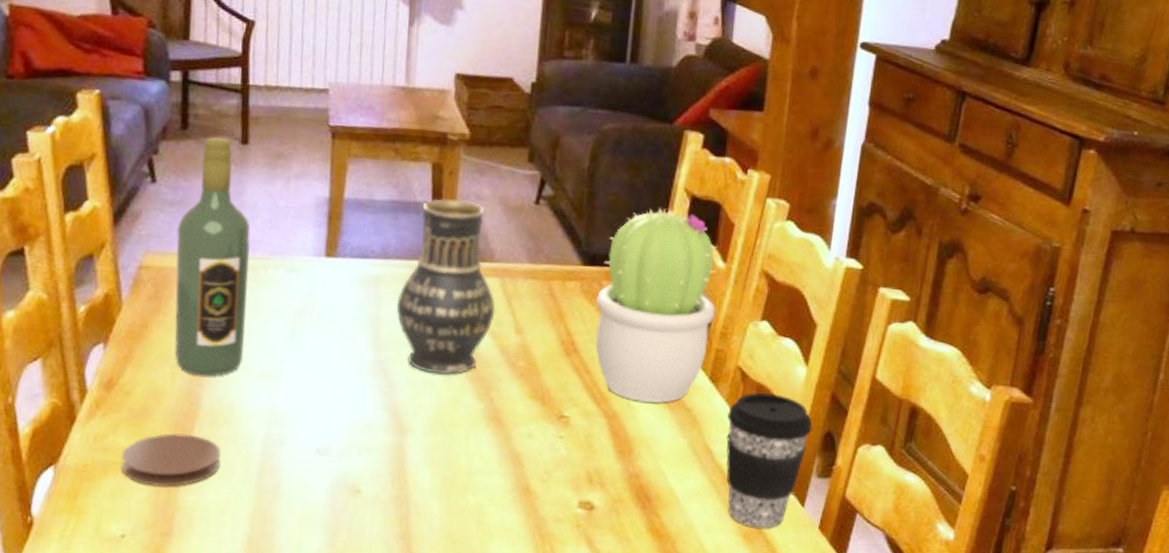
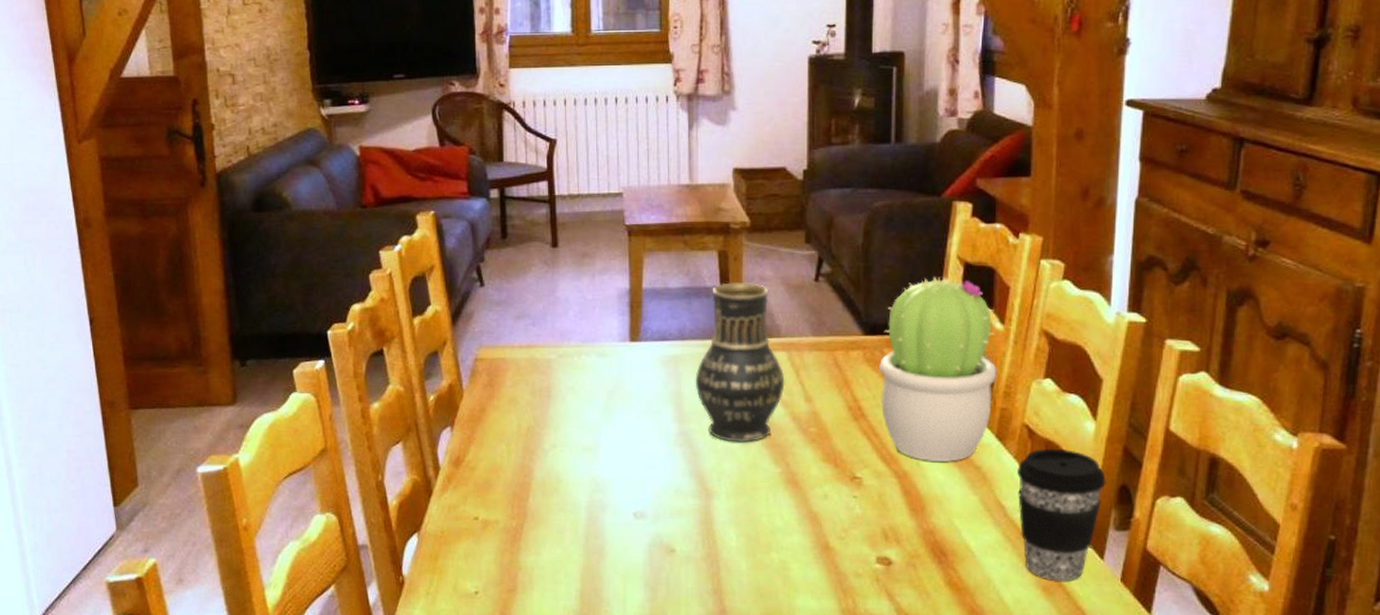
coaster: present [121,433,221,487] -> none [471,503,552,549]
wine bottle: present [174,137,251,377] -> none [504,244,565,452]

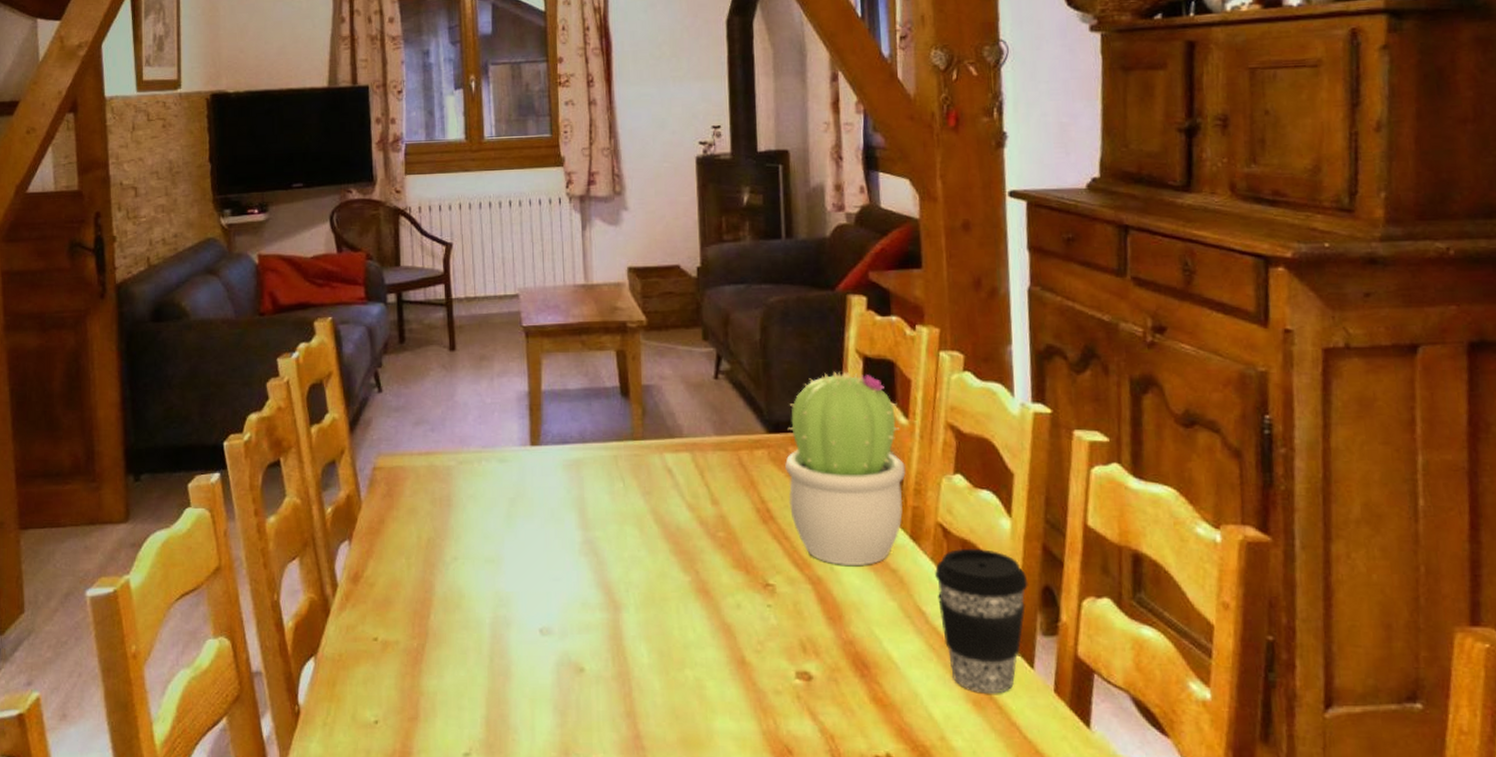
vase: present [695,282,785,443] -> none [598,382,690,550]

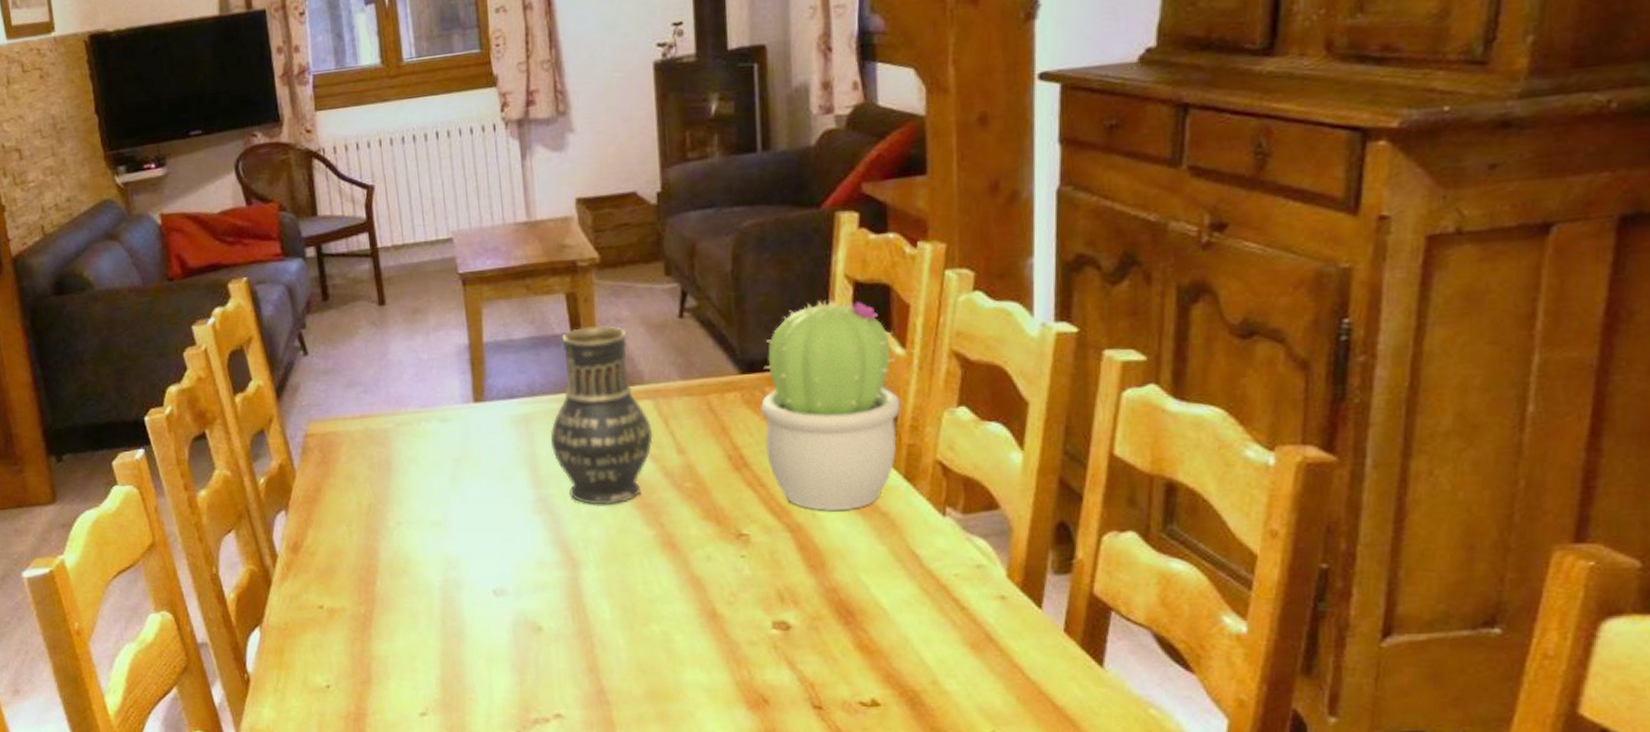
vase: none [598,382,690,550] -> present [550,326,653,505]
coffee cup: present [934,549,1028,694] -> none [930,486,1040,636]

